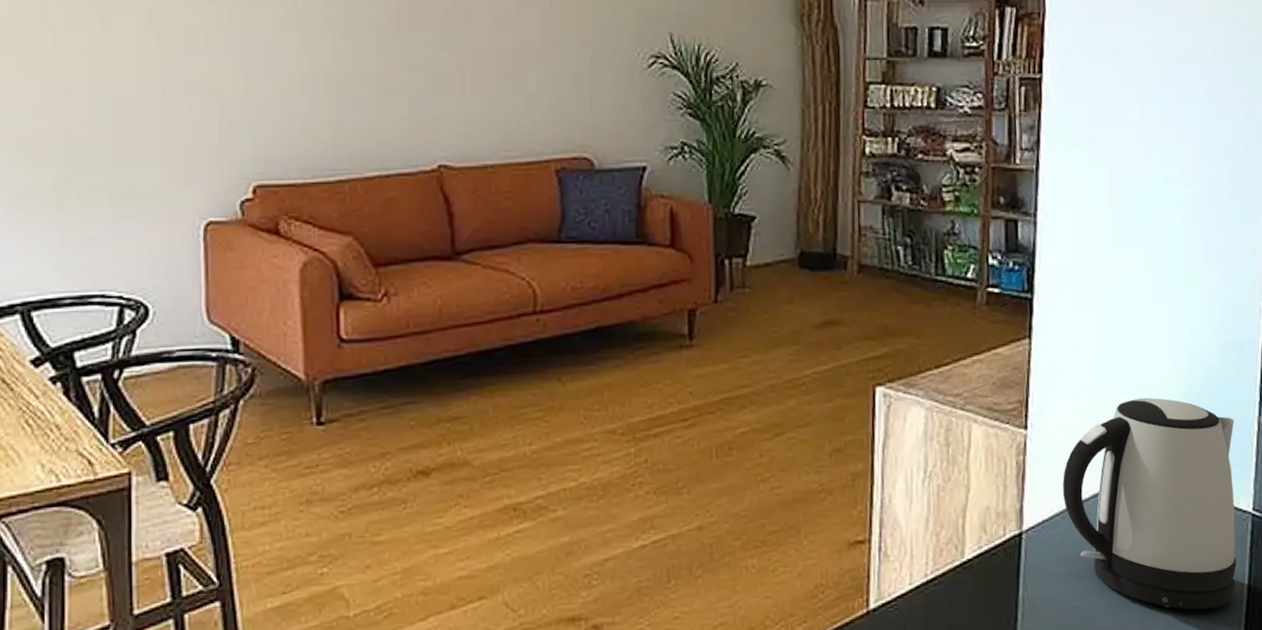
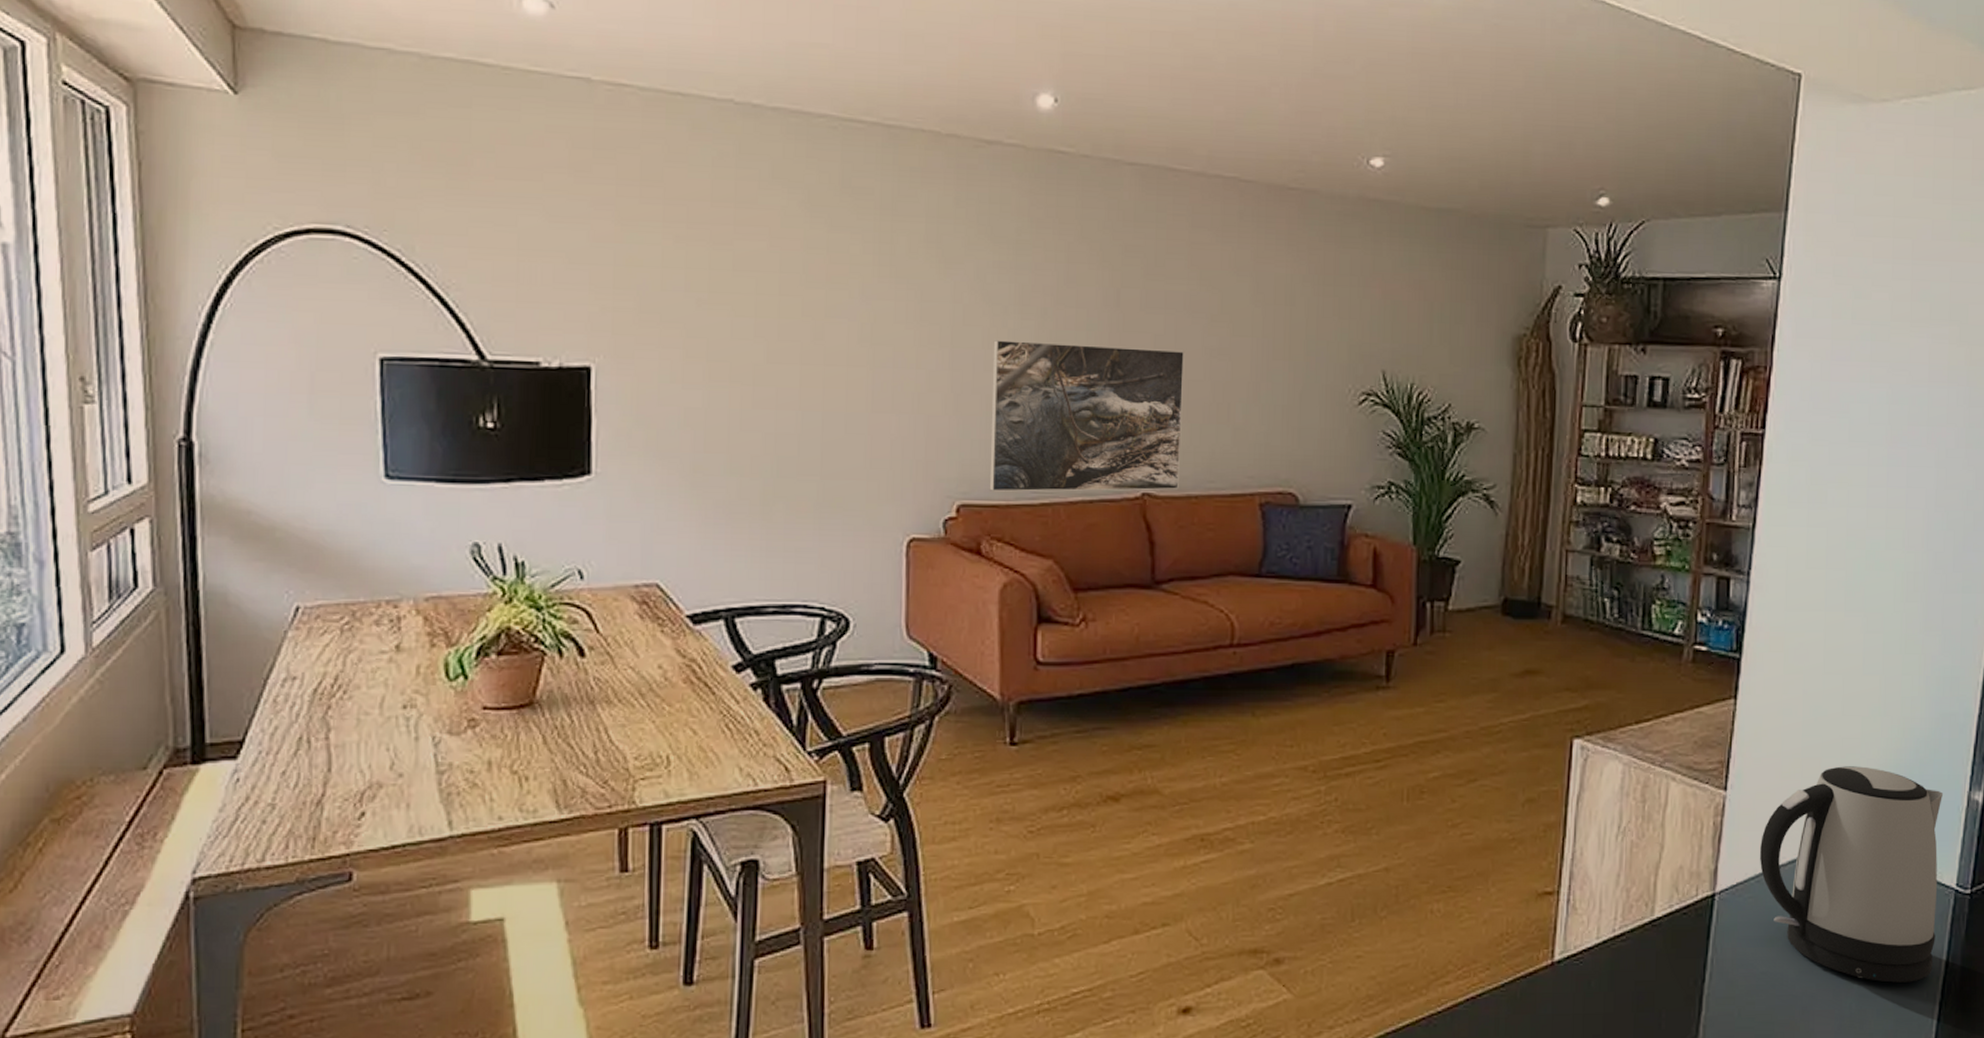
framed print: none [283,19,475,171] -> present [989,339,1185,492]

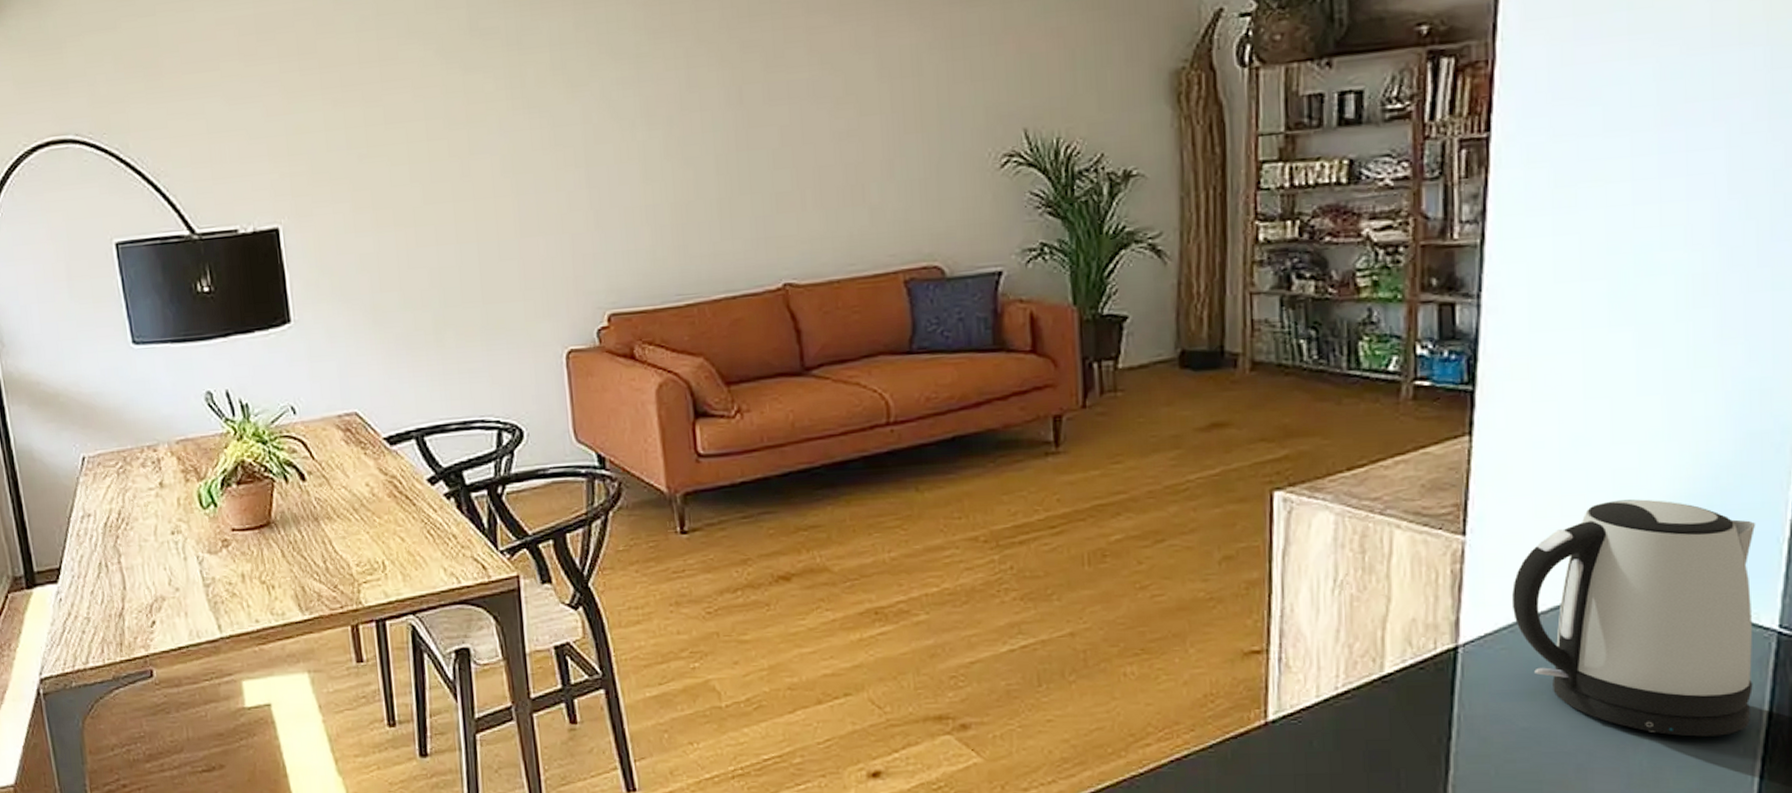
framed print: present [989,339,1185,492] -> none [624,137,820,298]

